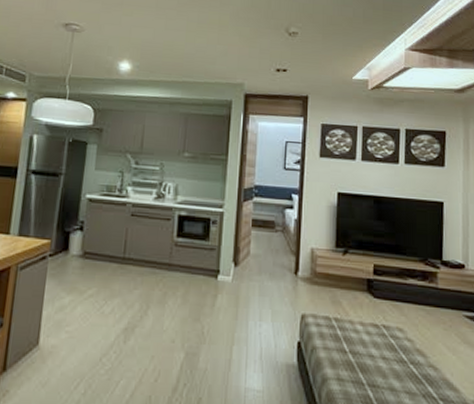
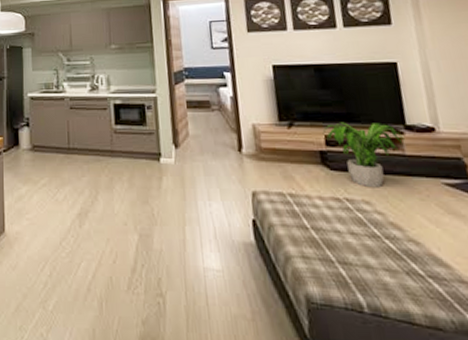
potted plant: none [372,253,439,317] -> present [322,122,405,188]

